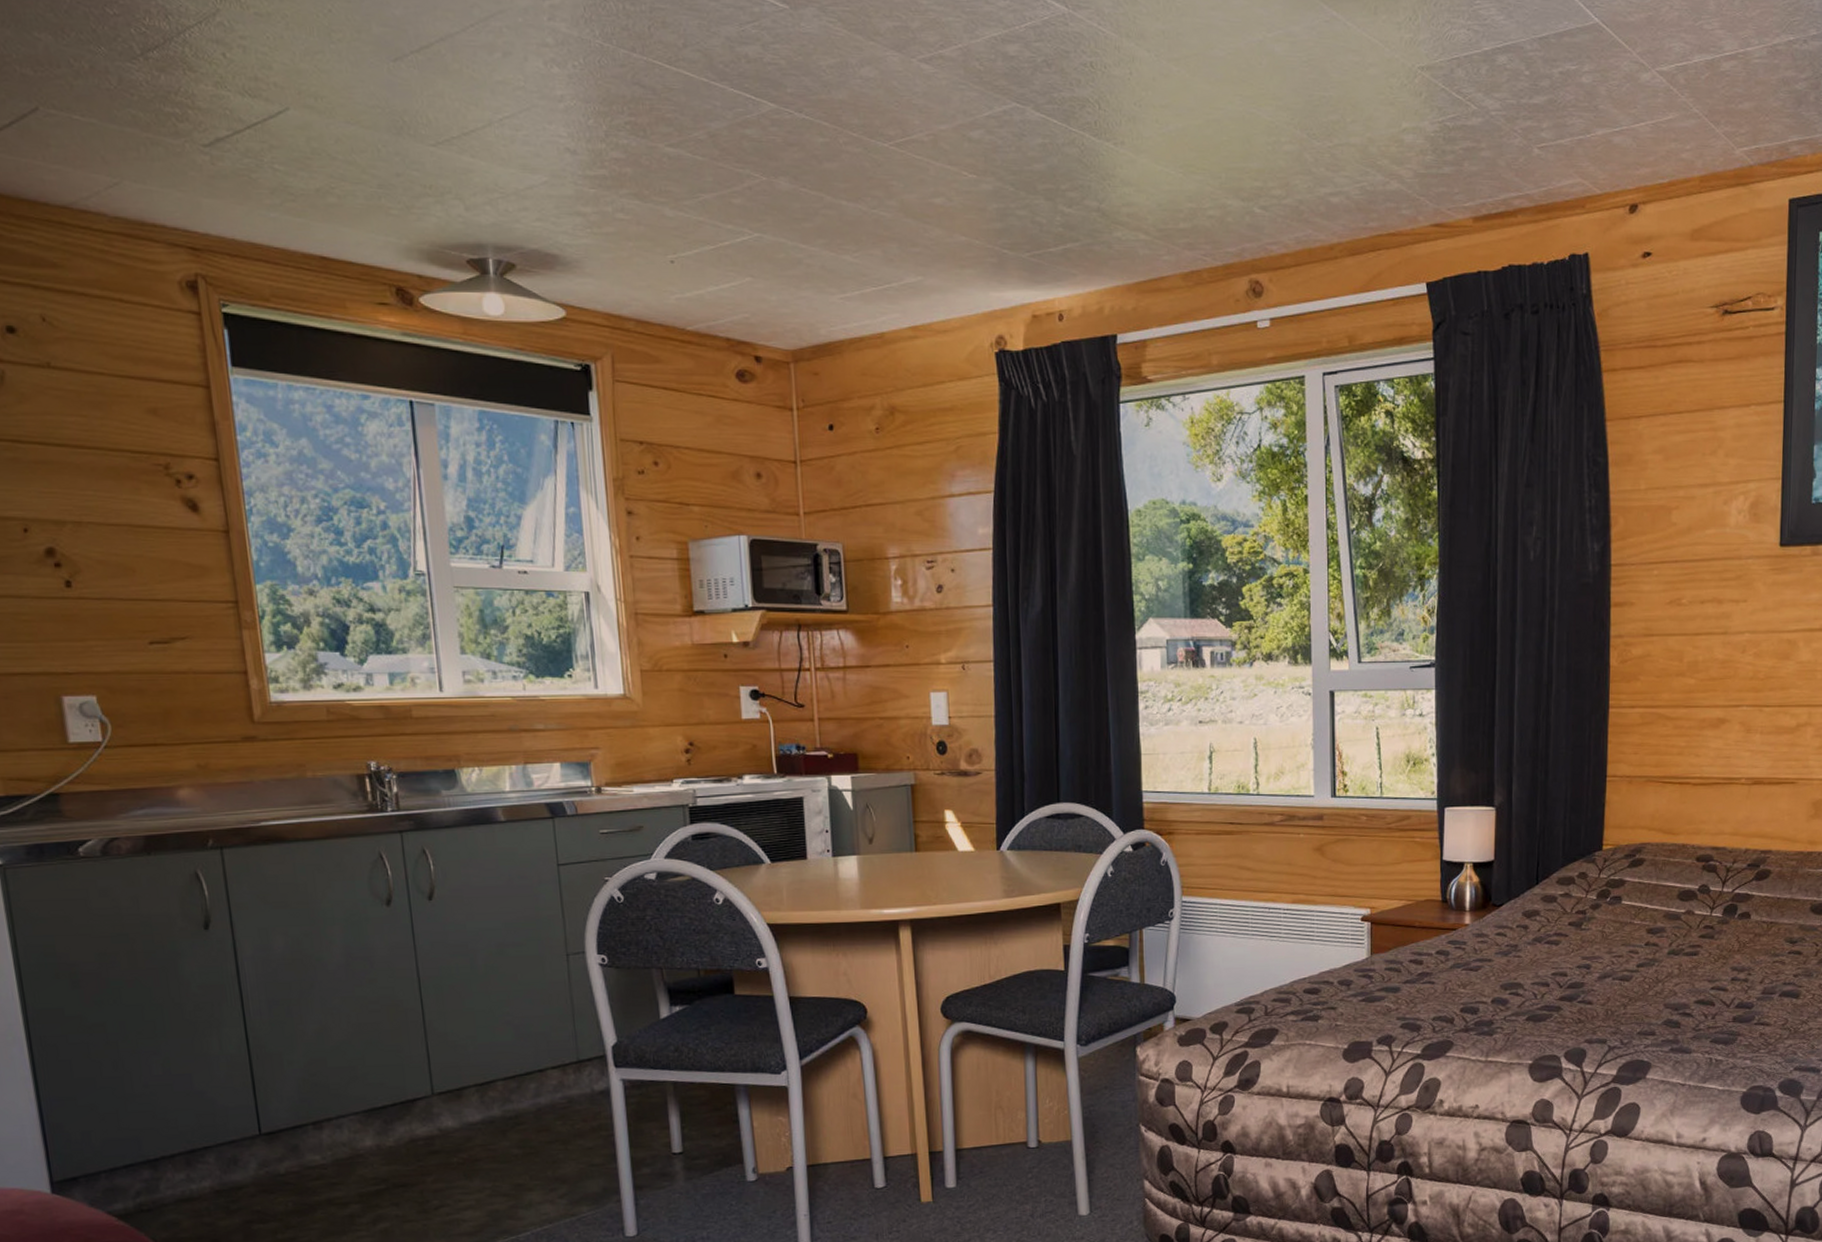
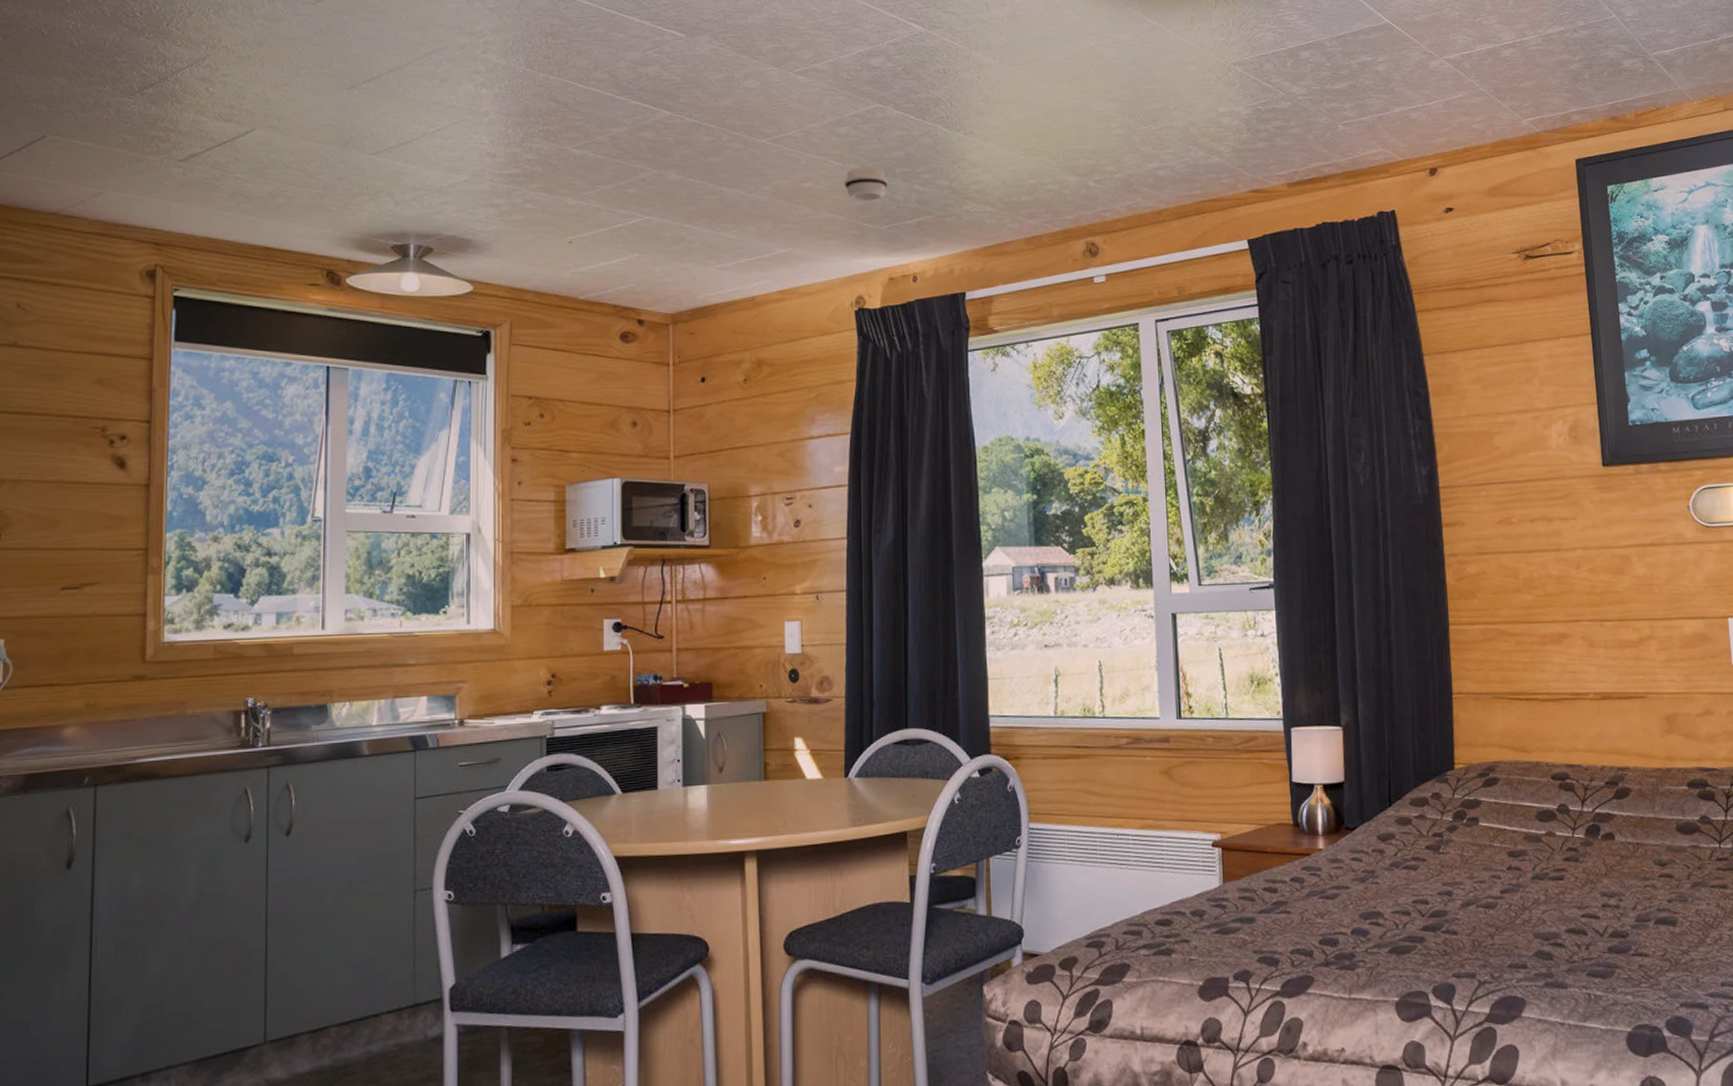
smoke detector: none [979,181,1029,224] -> present [844,167,888,202]

